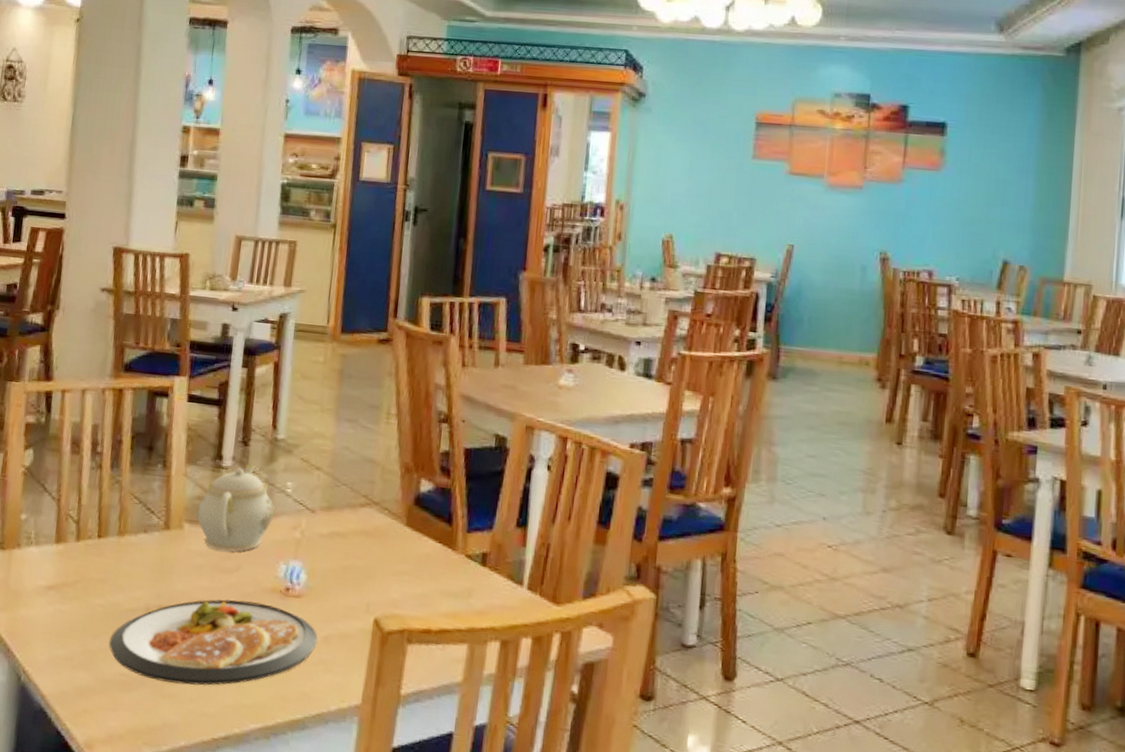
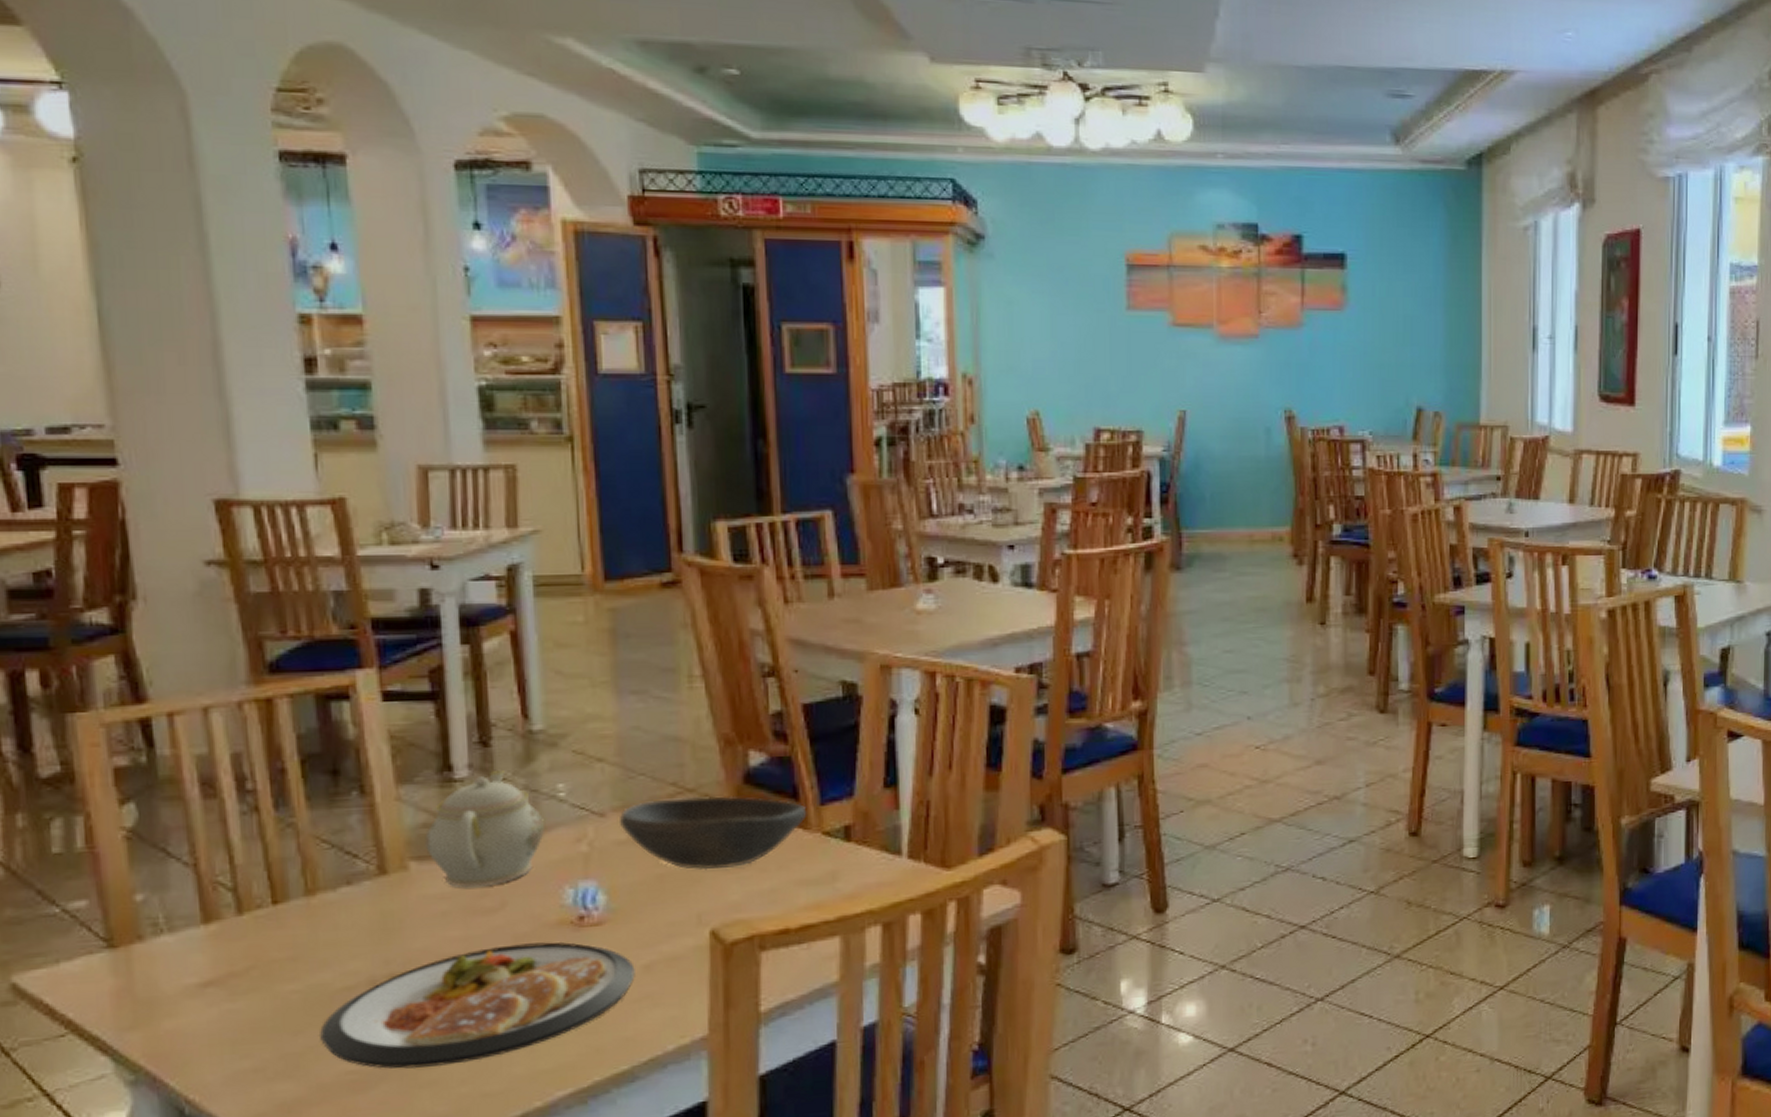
bowl: none [323,506,457,571] -> present [618,796,807,870]

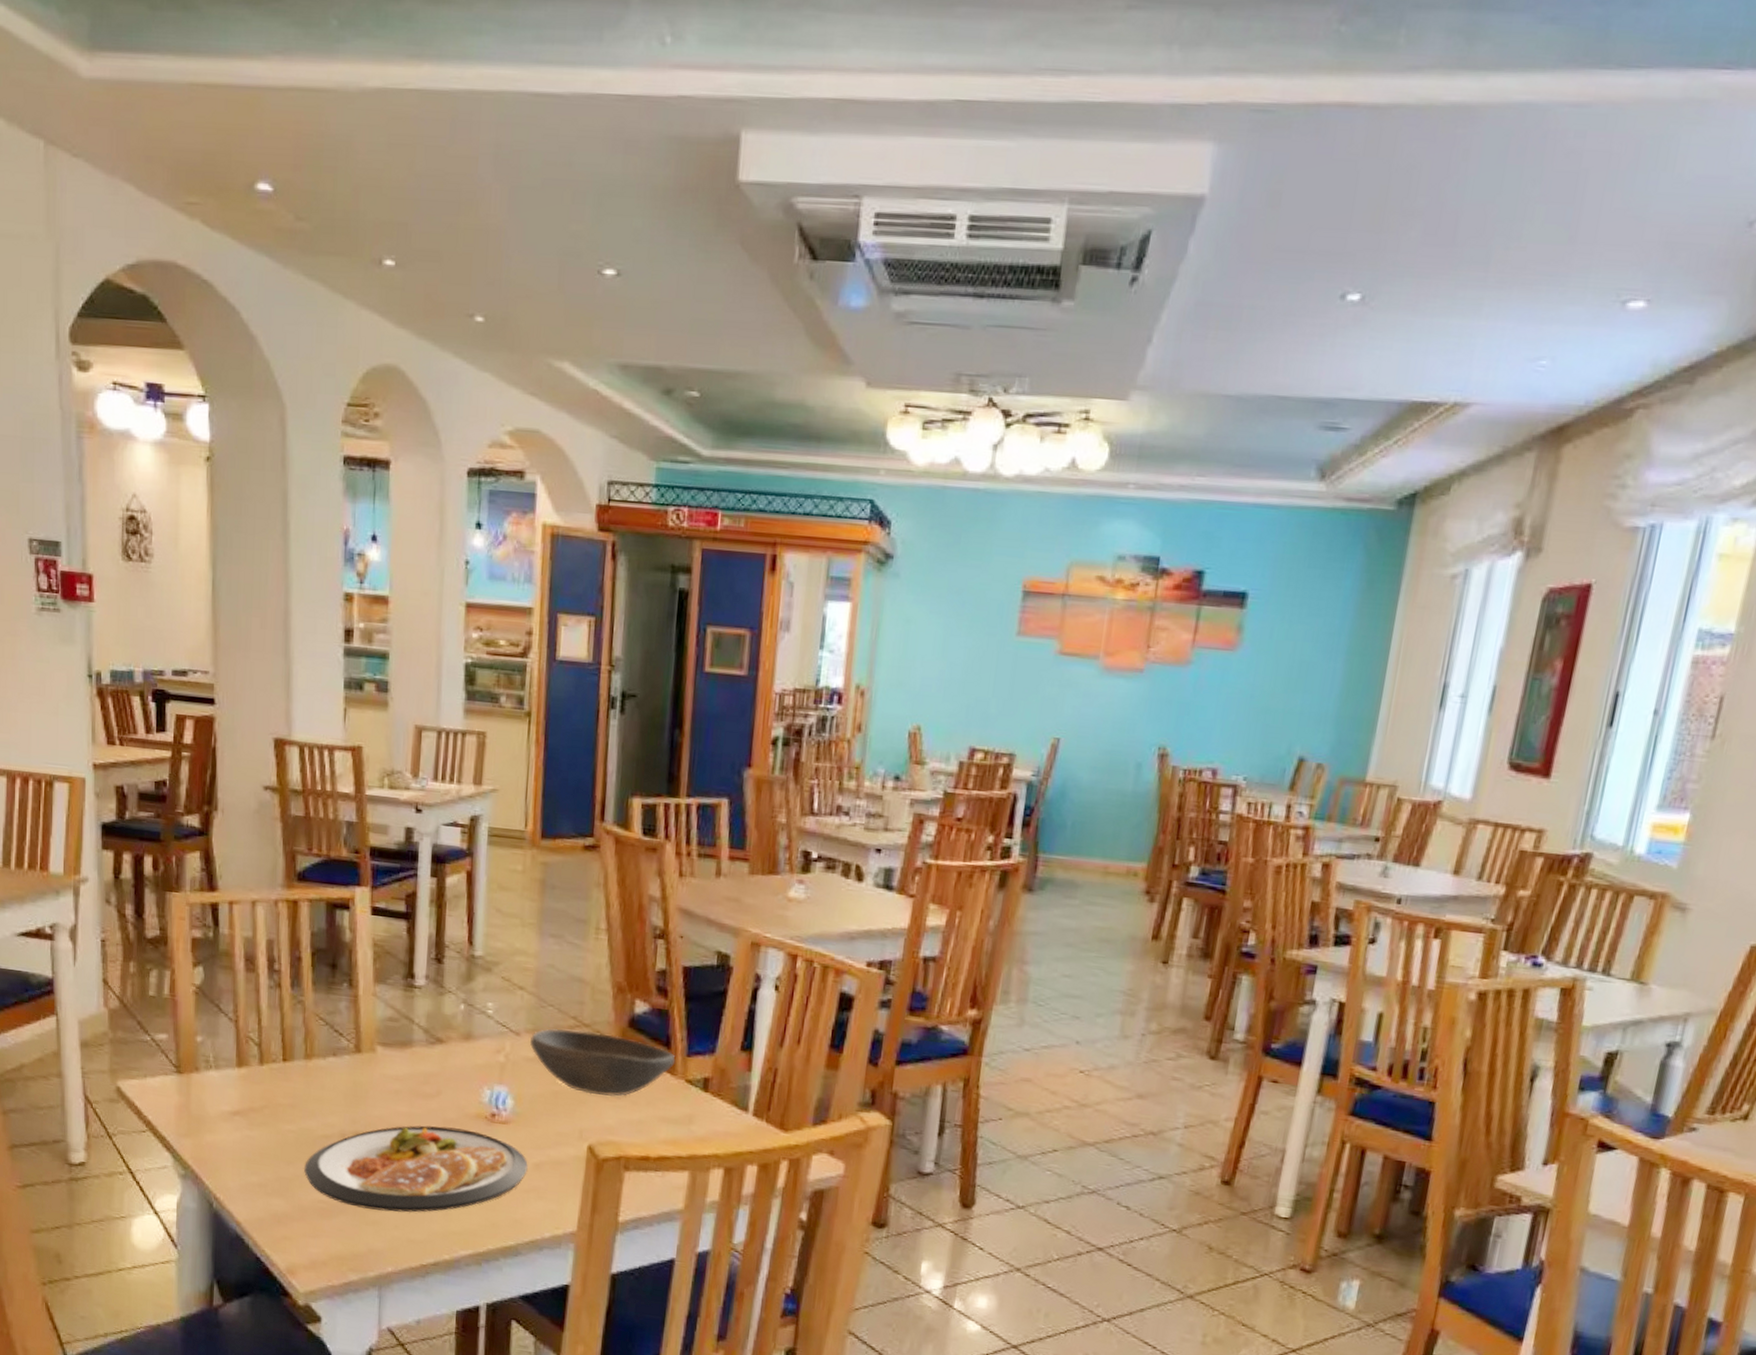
teapot: present [425,771,546,888] -> none [389,984,475,1076]

